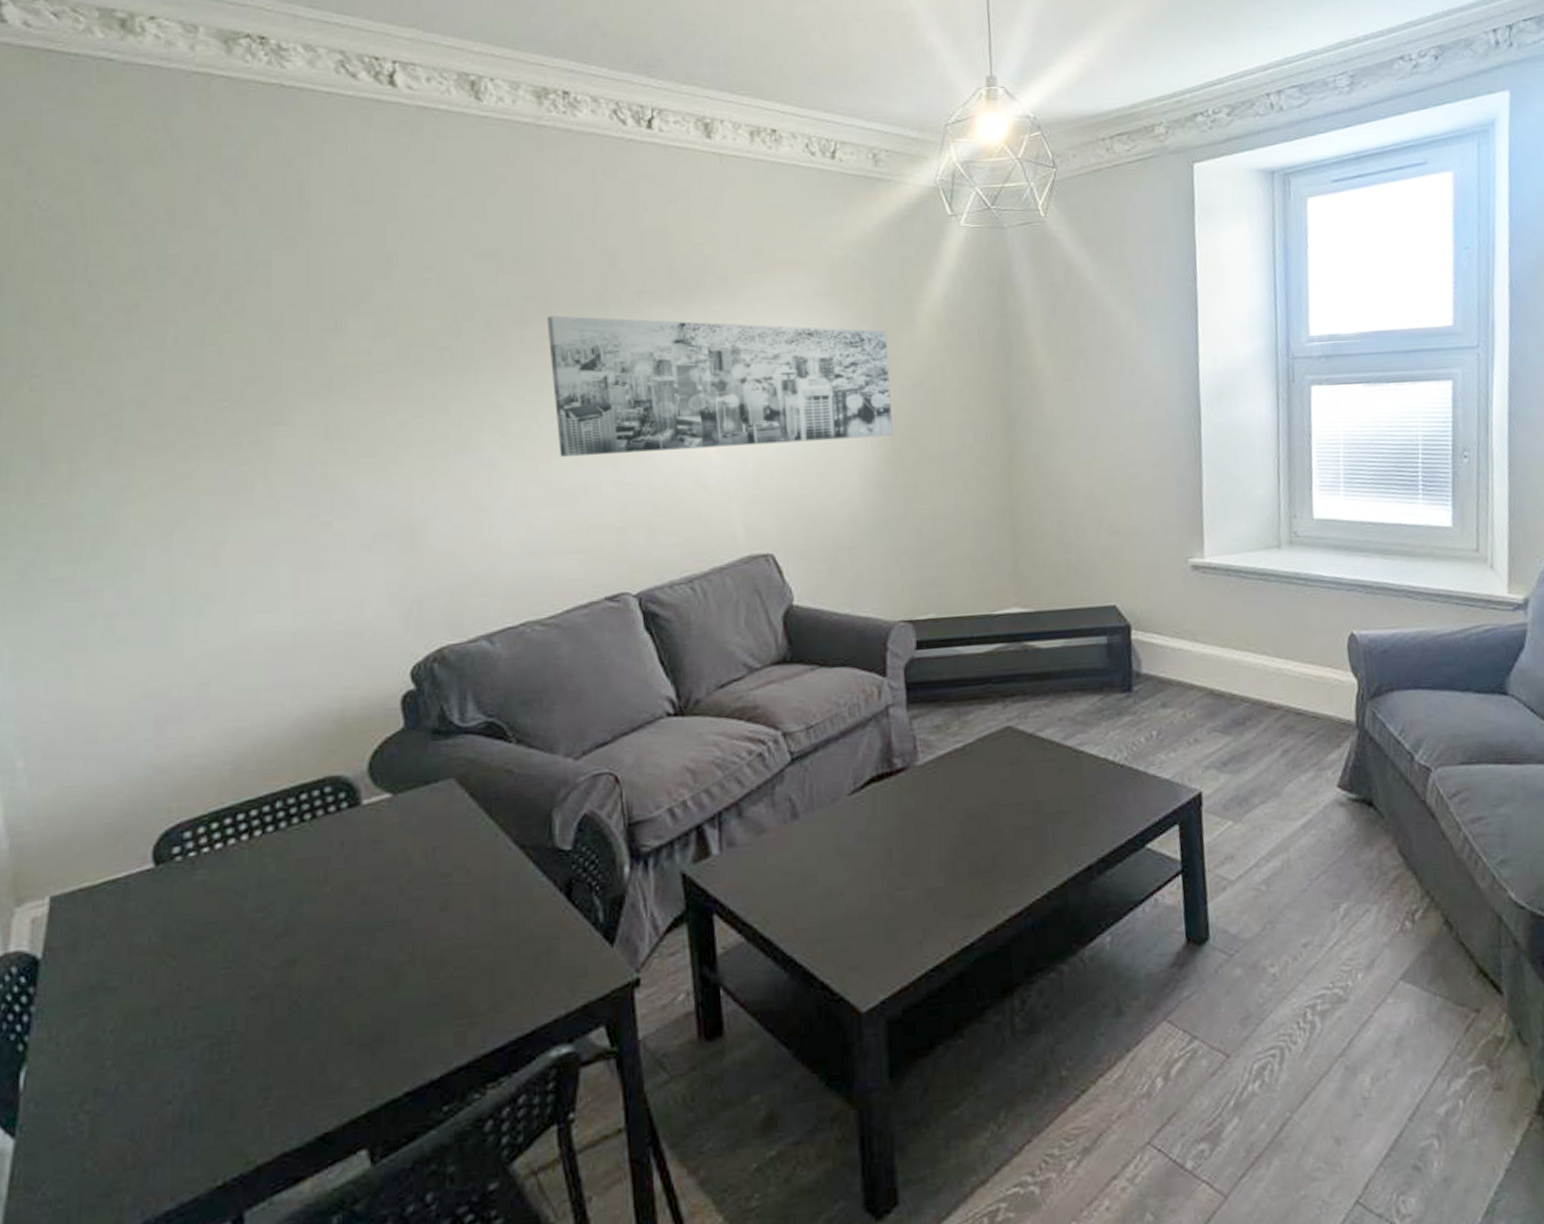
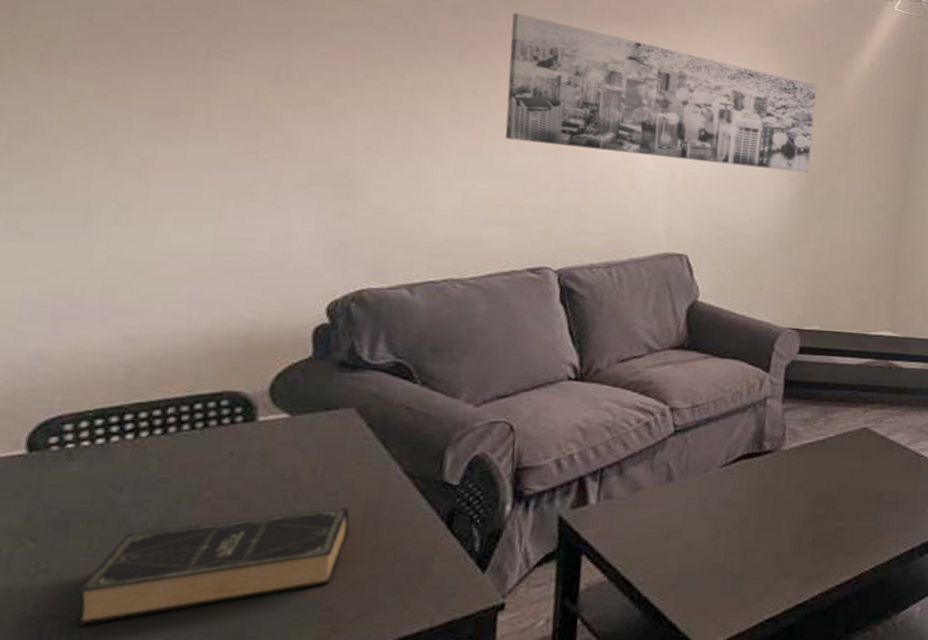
book: none [219,888,468,1043] -> present [75,507,350,625]

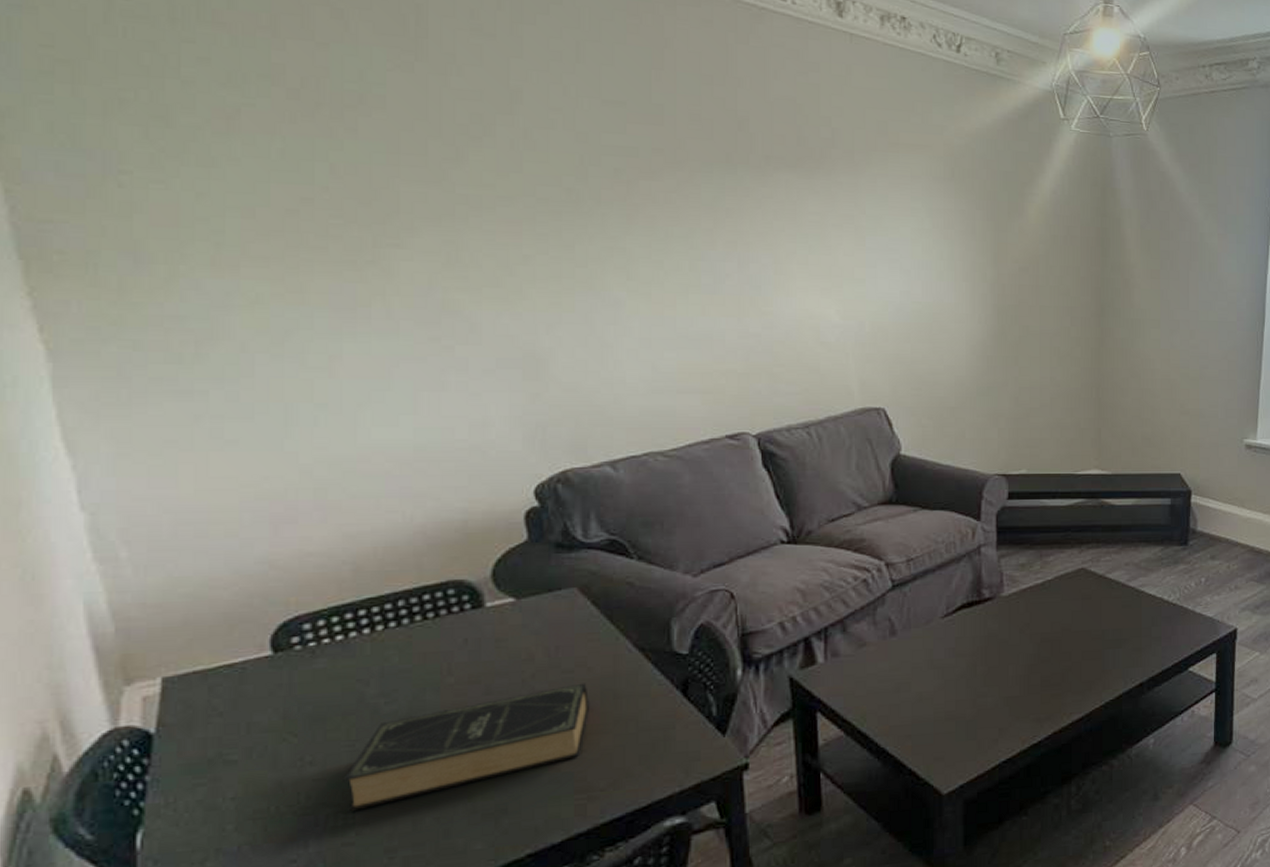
wall art: present [505,13,817,173] -> none [675,170,999,313]

